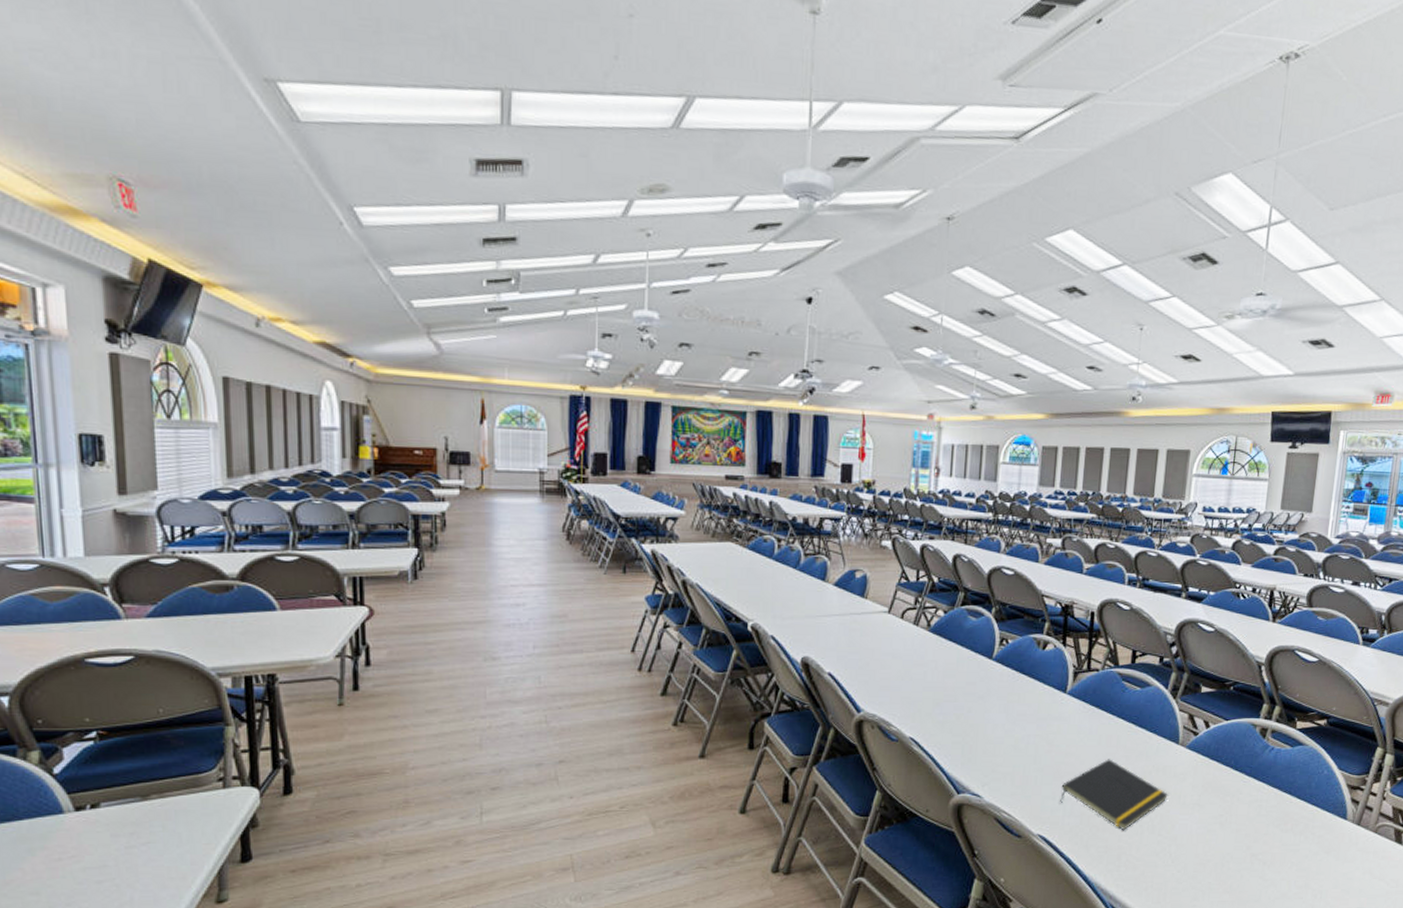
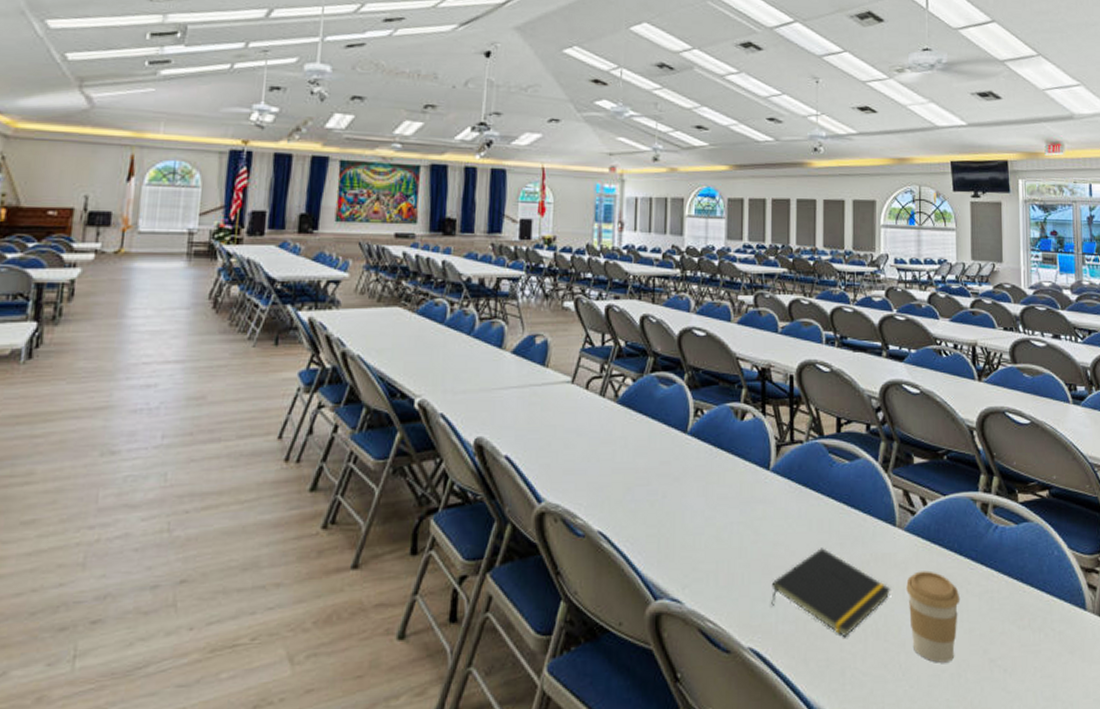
coffee cup: none [1182,781,1231,854] -> present [906,570,960,663]

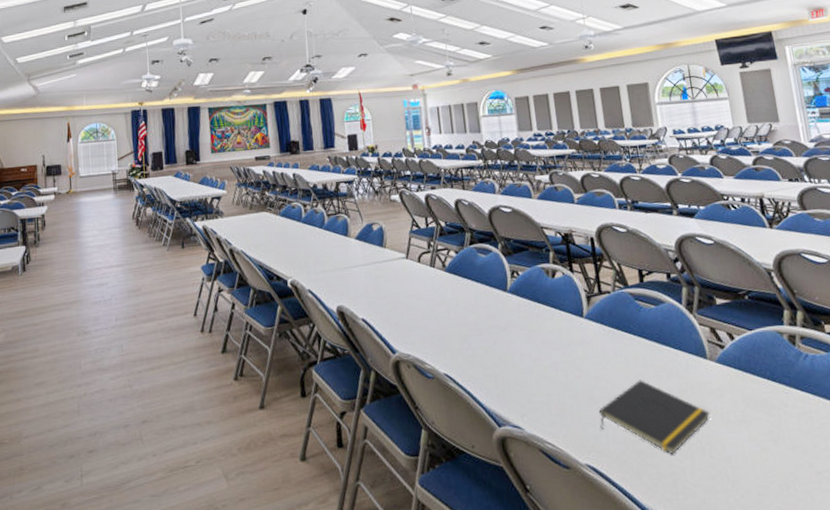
coffee cup: present [906,570,960,663] -> none [724,396,780,476]

